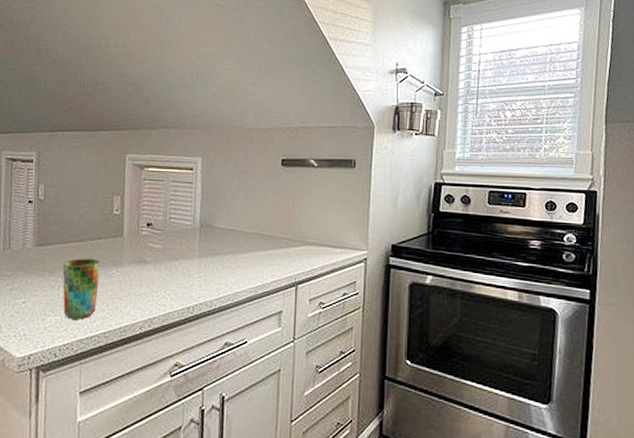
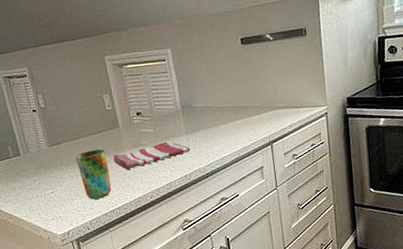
dish towel: none [107,262,200,289] -> present [113,141,191,169]

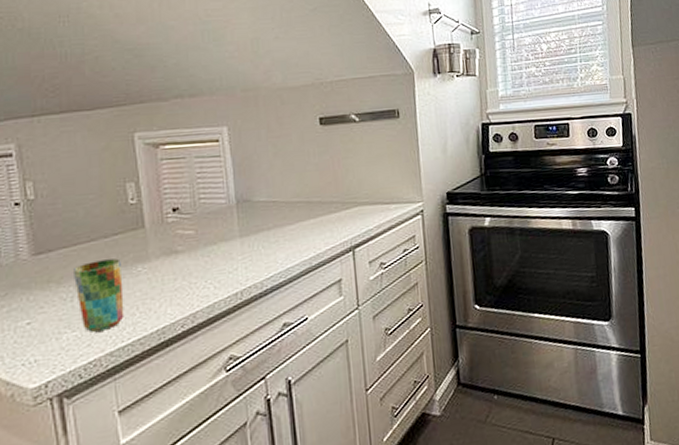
dish towel: present [113,141,191,169] -> none [131,246,245,287]

